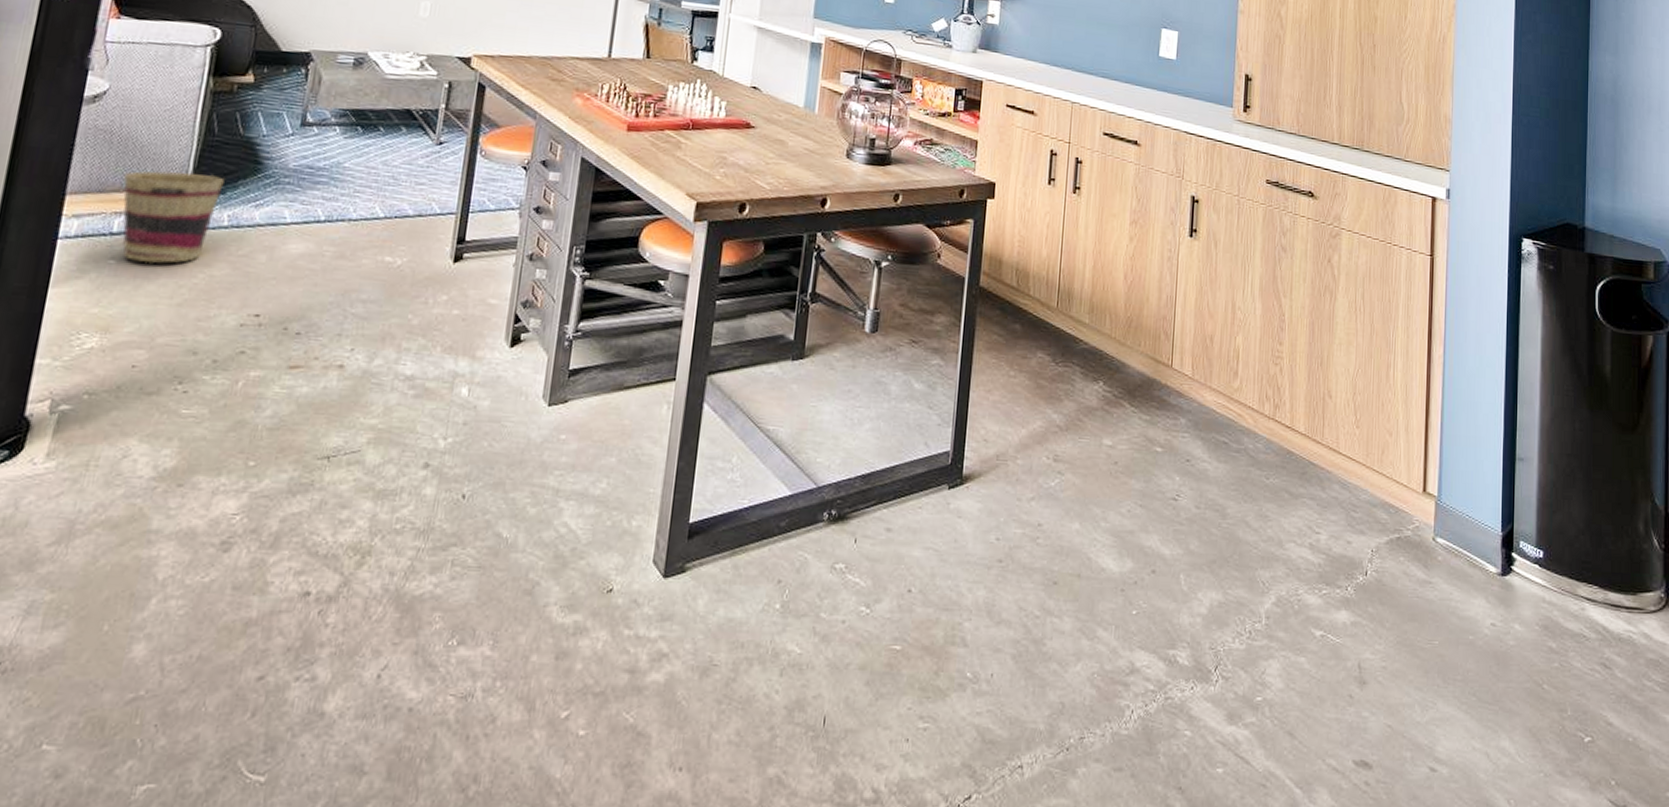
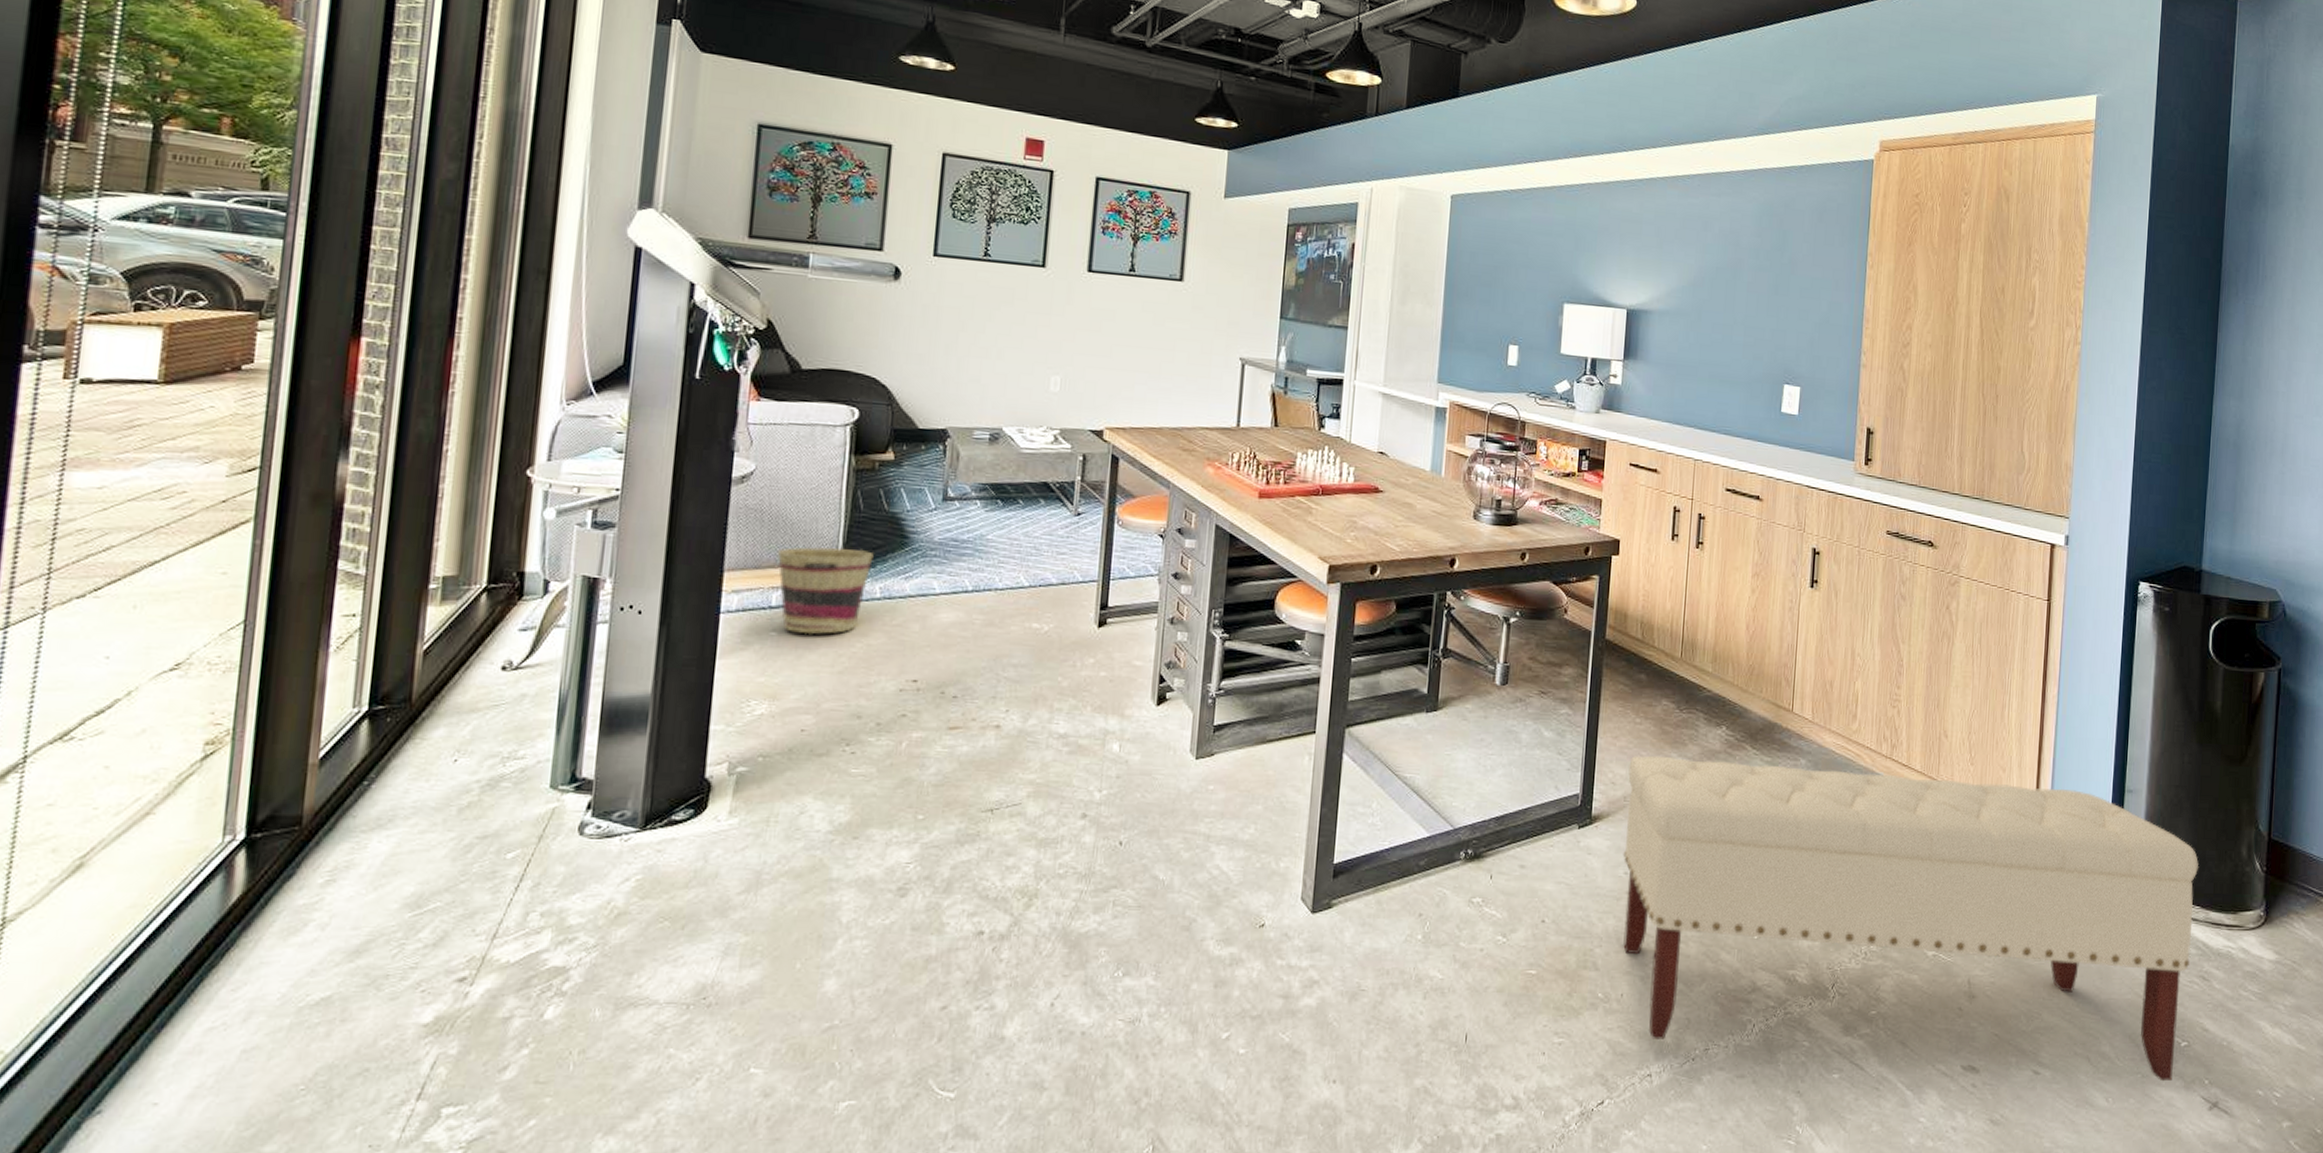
bench: none [994,410,1594,782] -> present [1623,755,2198,1082]

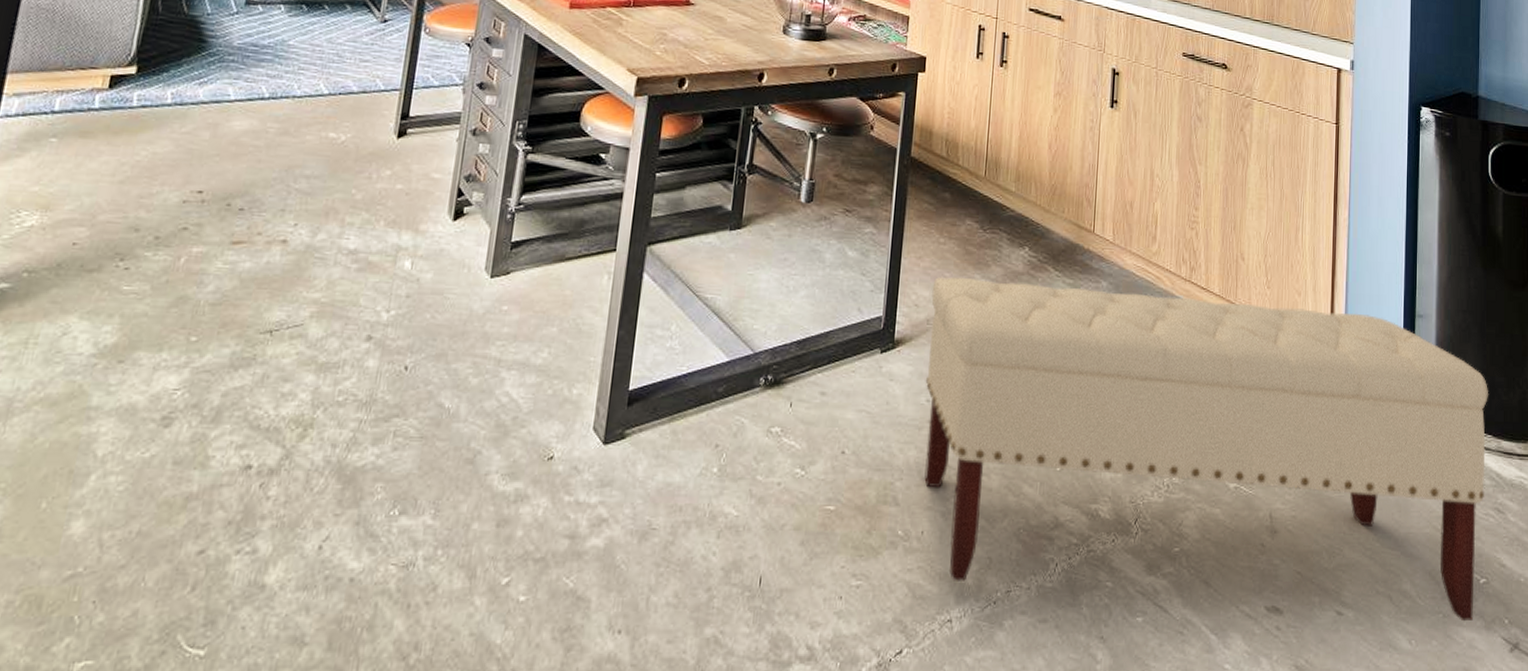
basket: present [778,547,874,635] -> none [64,49,168,142]

